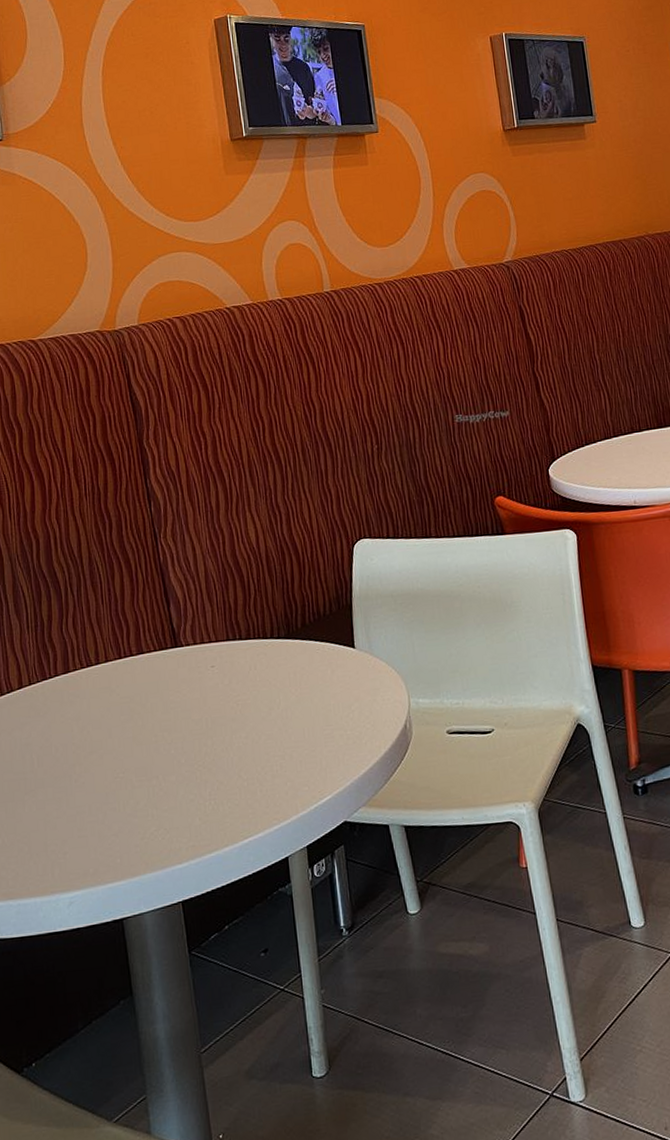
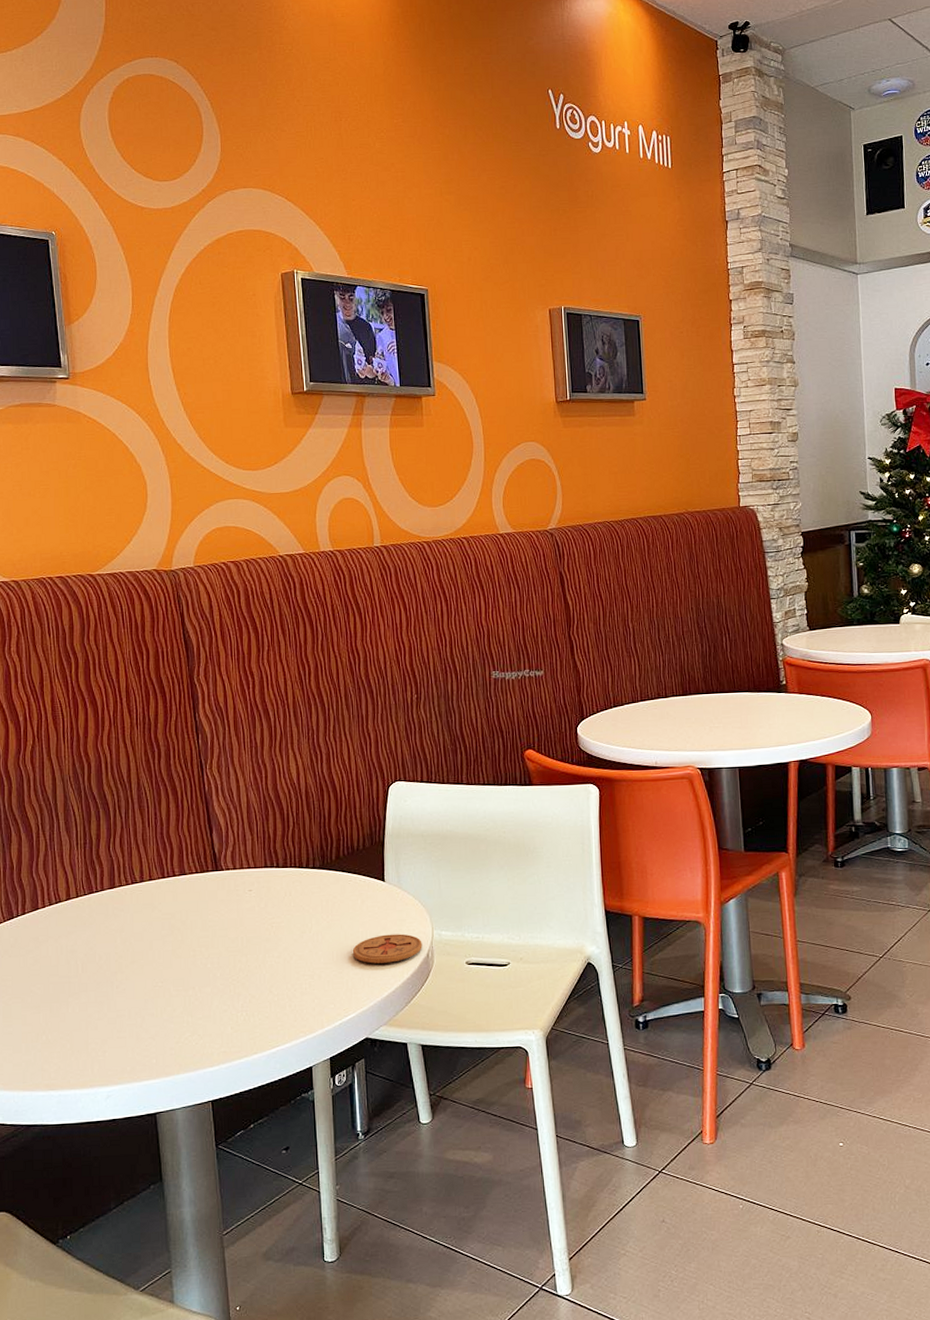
coaster: none [324,704,399,739] -> present [352,933,422,964]

